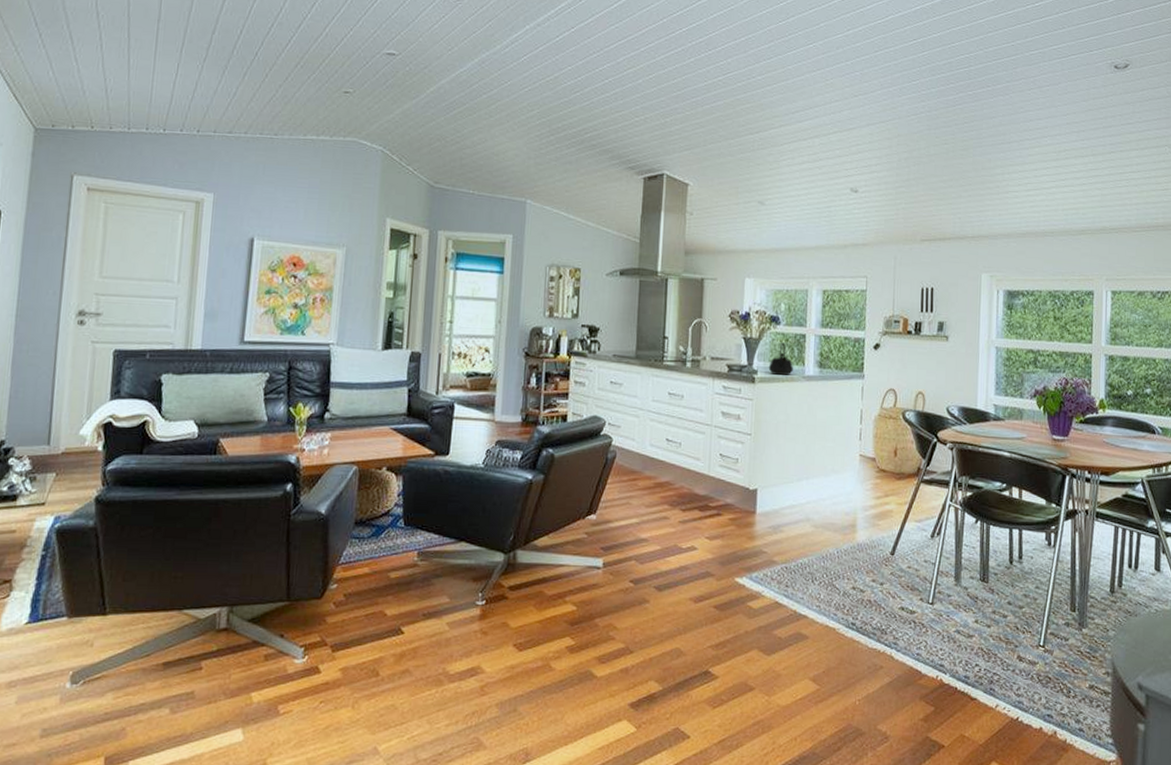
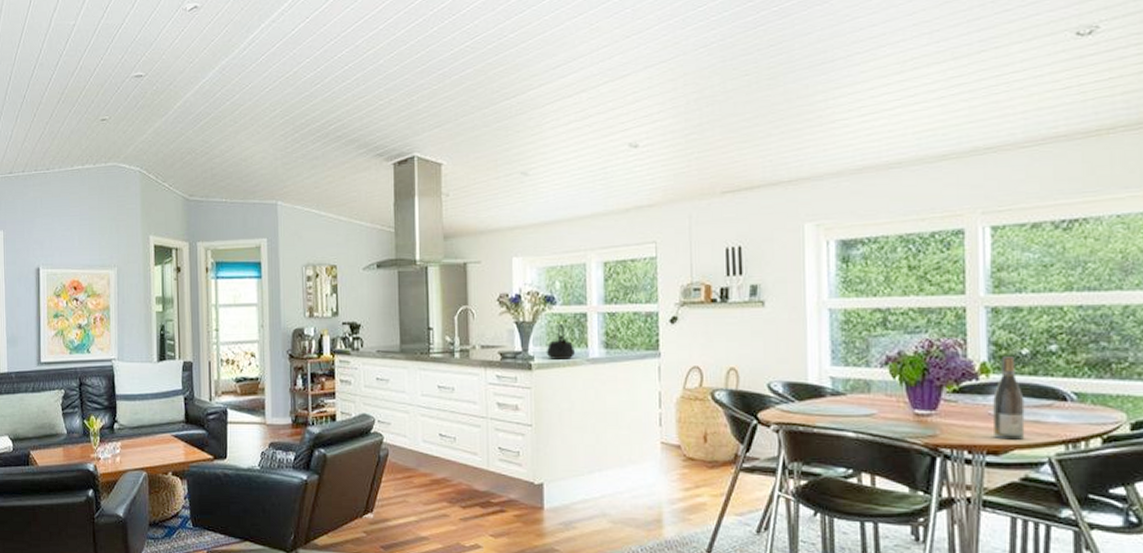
wine bottle: none [1106,396,1128,464] -> present [993,357,1025,440]

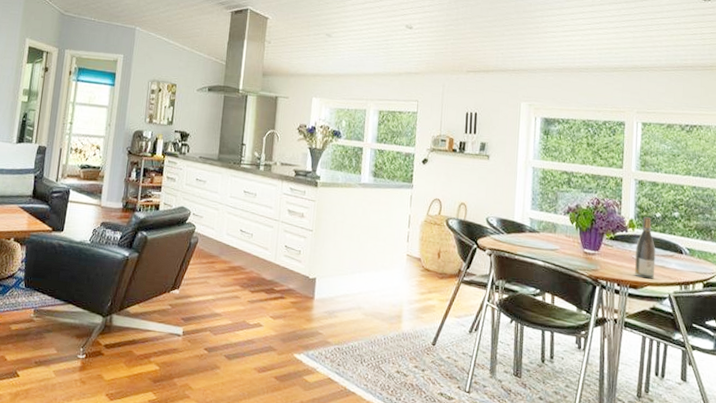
kettle: present [546,323,576,359] -> none [329,153,352,182]

